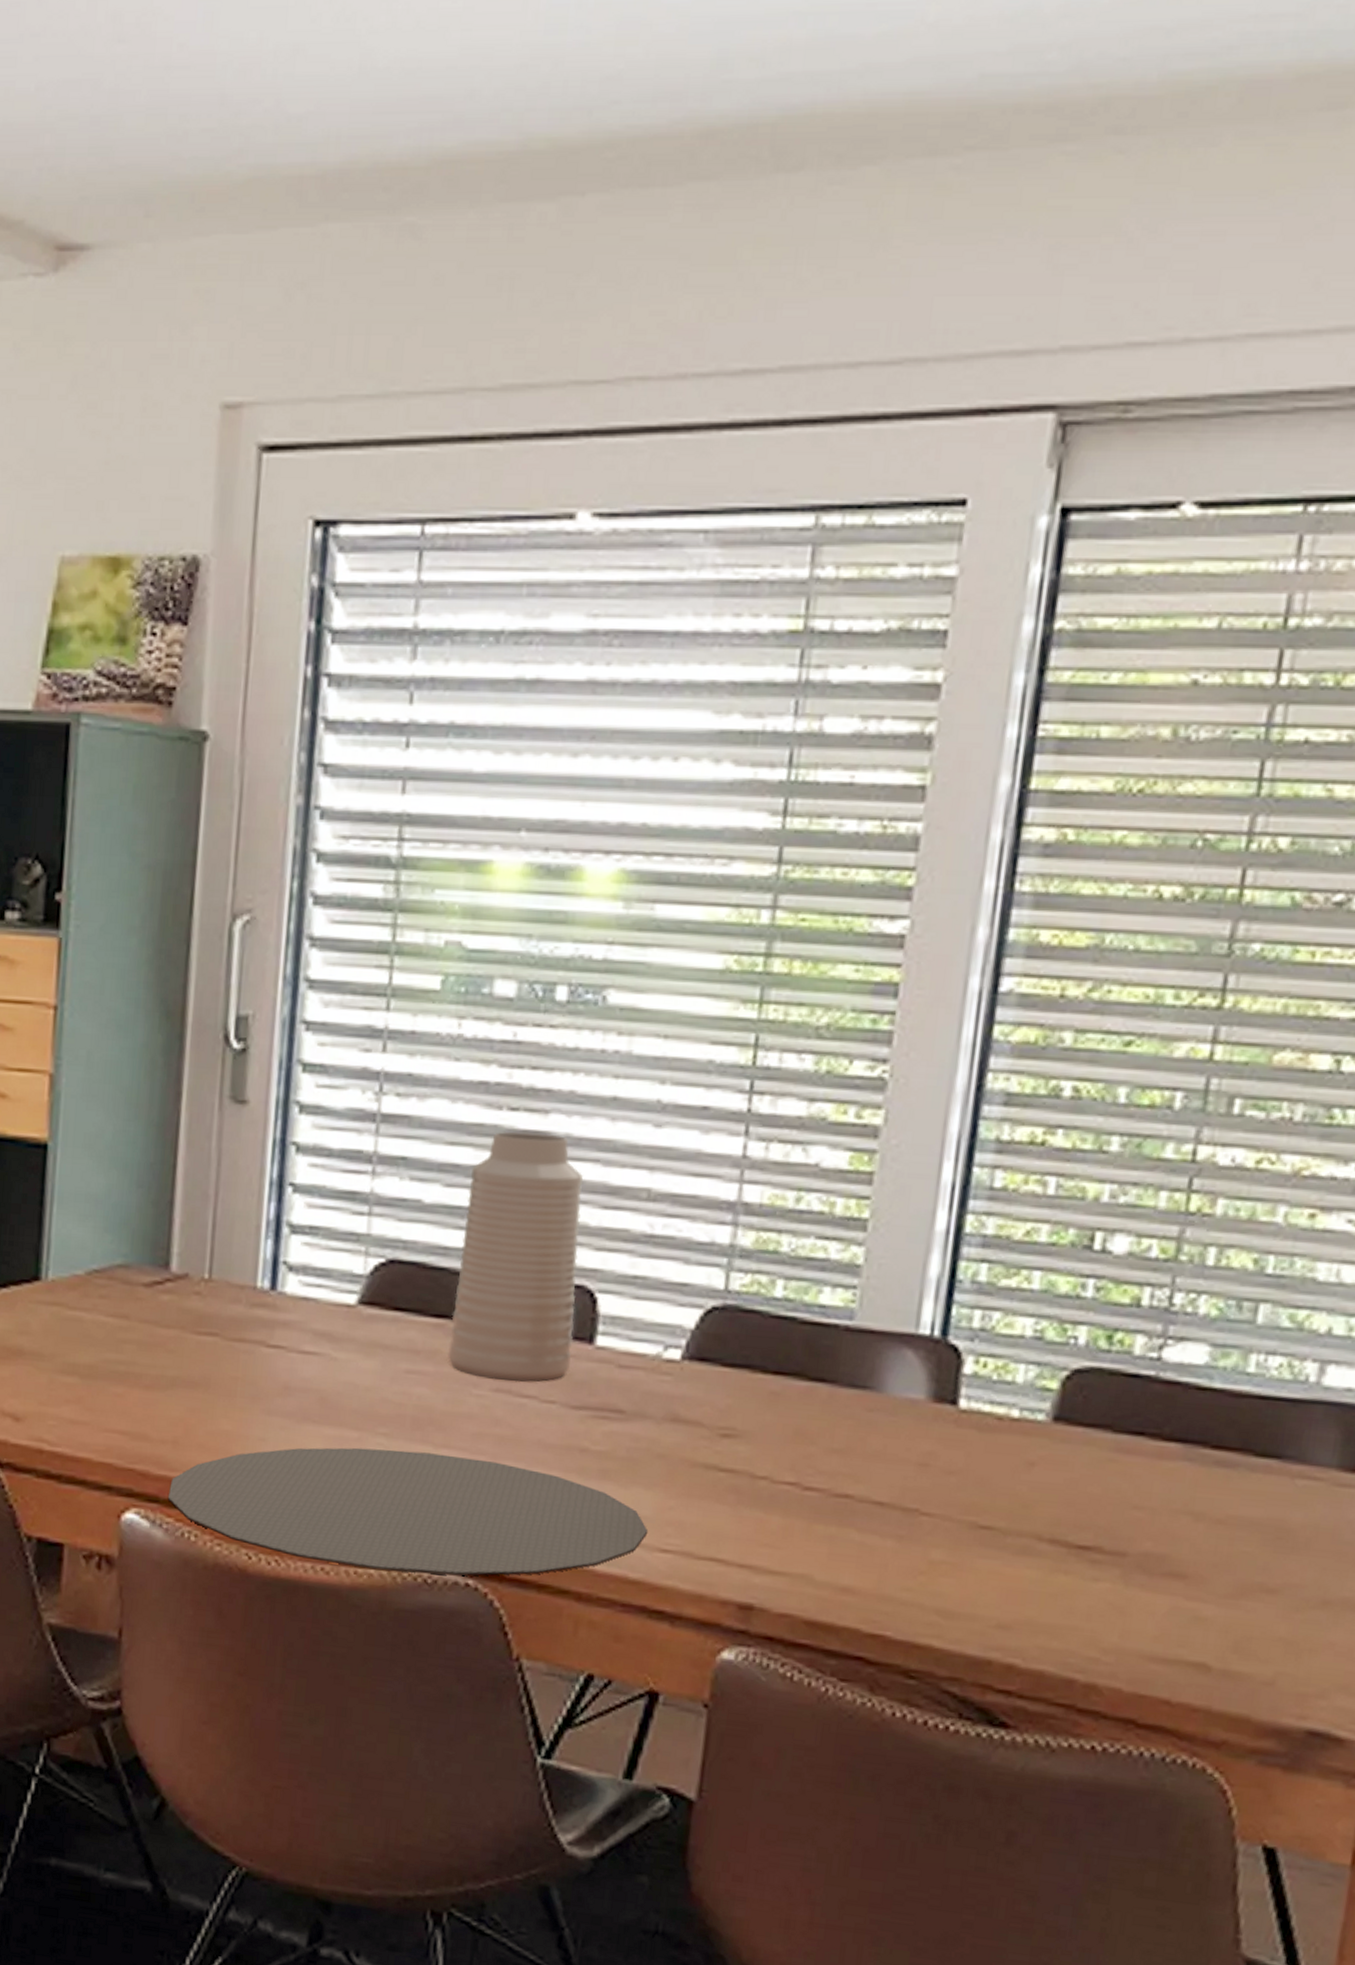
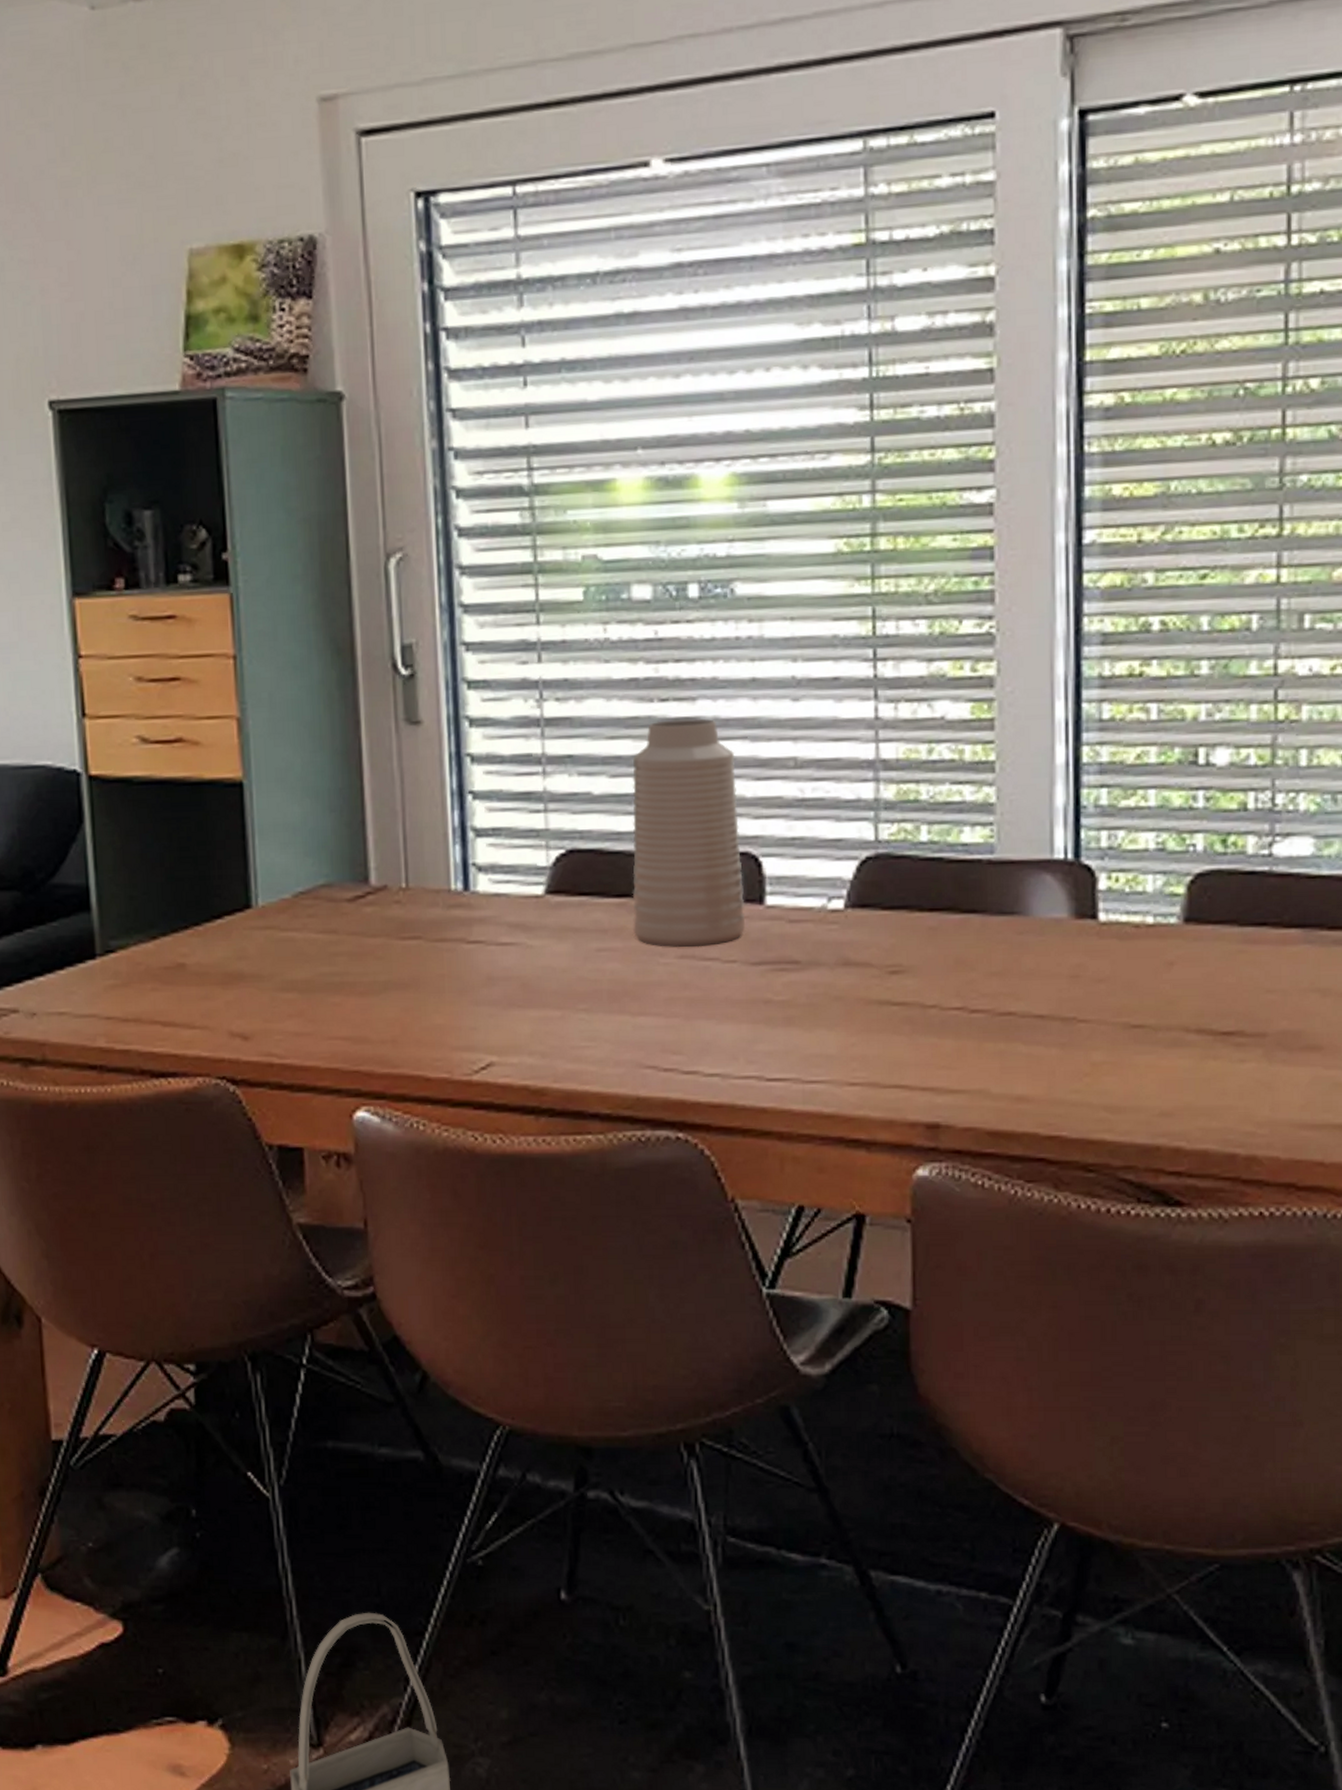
placemat: present [168,1447,647,1576] -> none [394,1021,835,1135]

